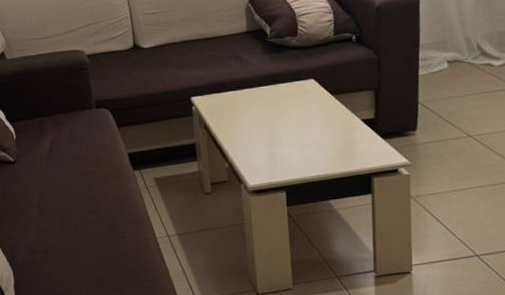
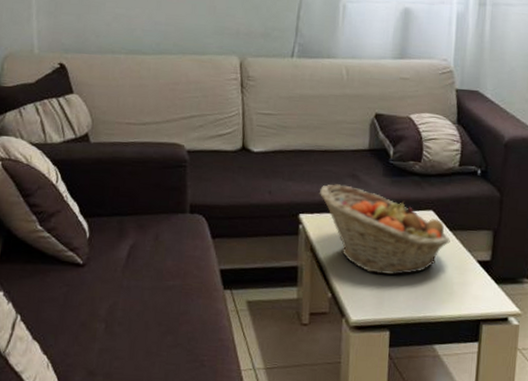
fruit basket: none [206,66,334,143] -> present [319,184,450,275]

